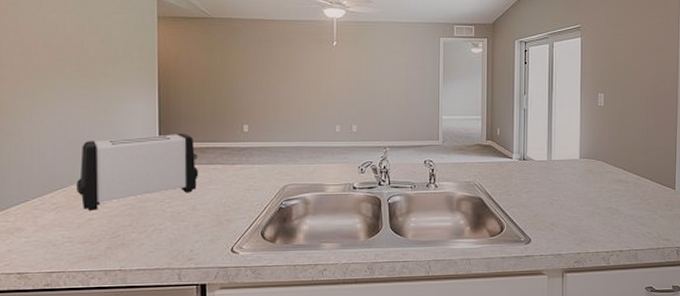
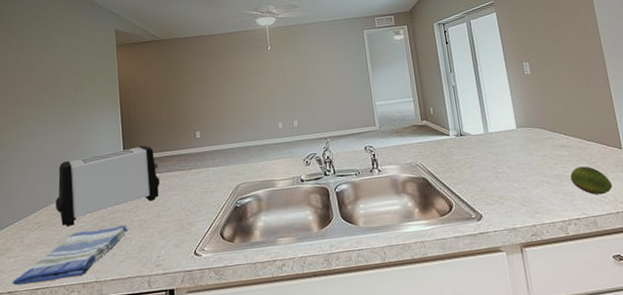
dish towel: none [22,214,160,267] -> present [12,224,129,286]
fruit: none [621,202,658,231] -> present [570,166,612,195]

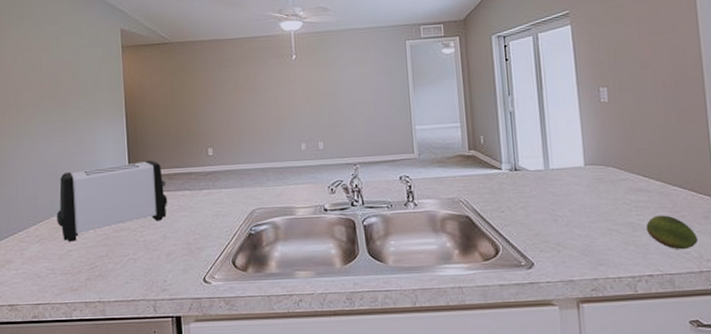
dish towel: present [12,224,129,286] -> none [13,244,134,299]

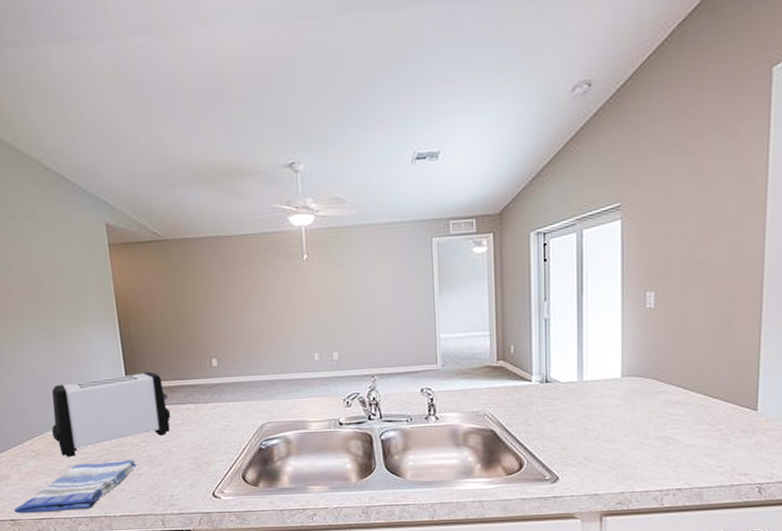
dish towel: none [13,244,134,299] -> present [13,459,138,514]
fruit: present [646,215,698,250] -> none [680,428,732,464]

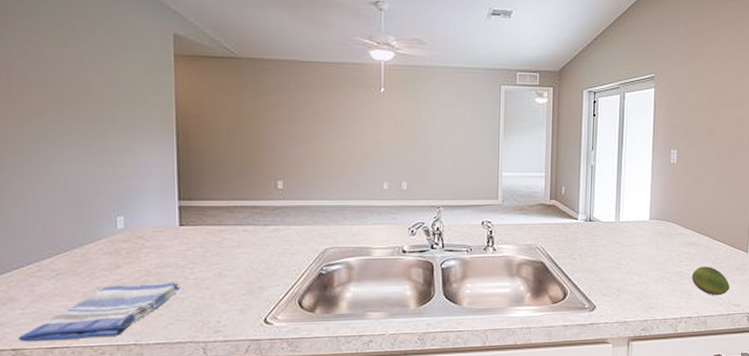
toaster: present [51,371,171,457] -> none [81,189,226,278]
fruit: none [680,428,732,464] -> present [691,266,730,296]

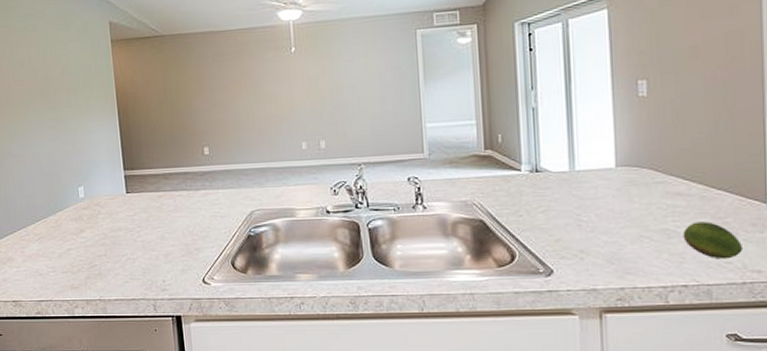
dish towel: present [18,282,182,343] -> none [16,244,132,296]

